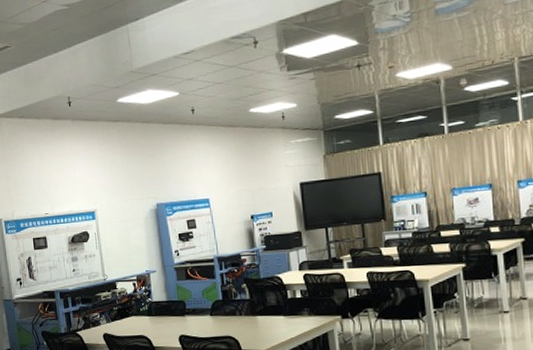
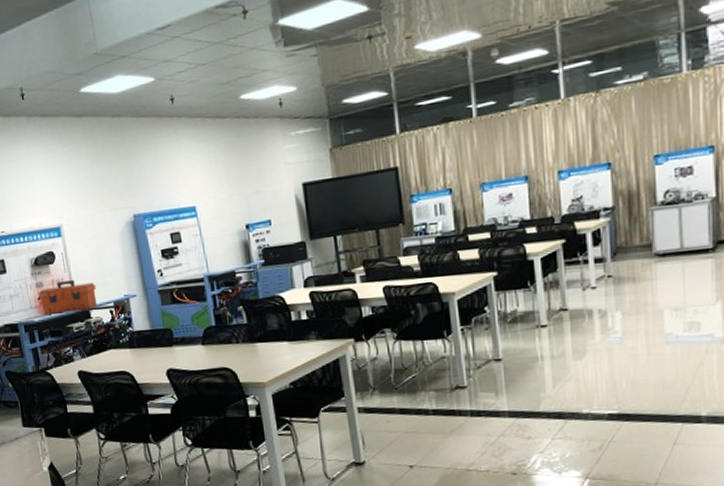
toolbox: none [73,255,123,286] -> present [38,279,98,316]

